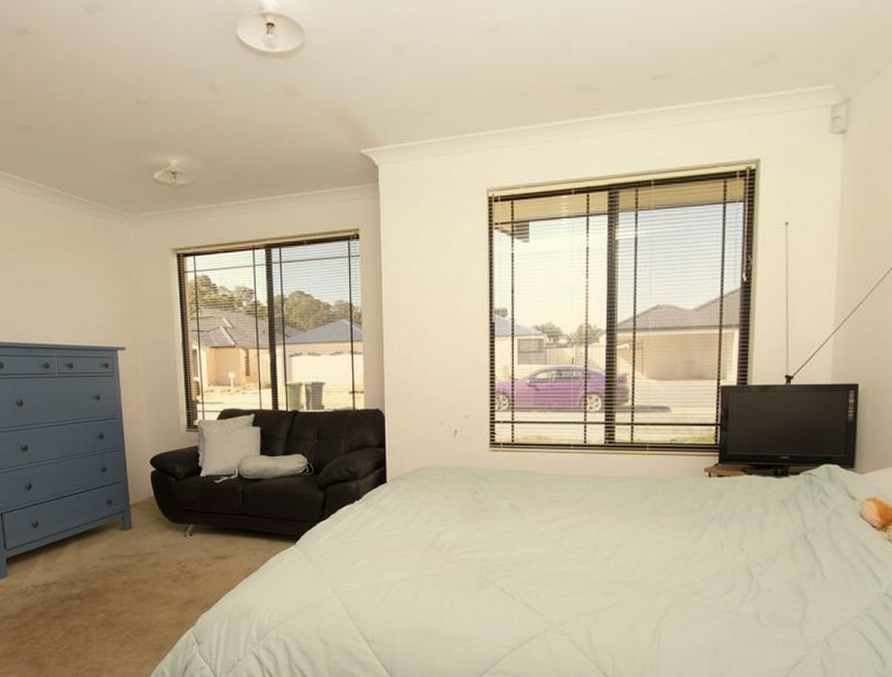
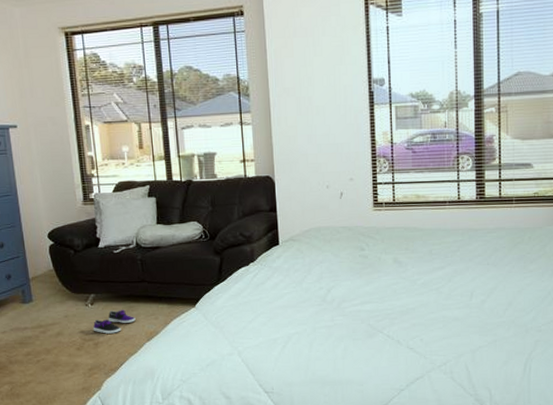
shoe: none [190,543,234,567] -> present [92,310,136,334]

